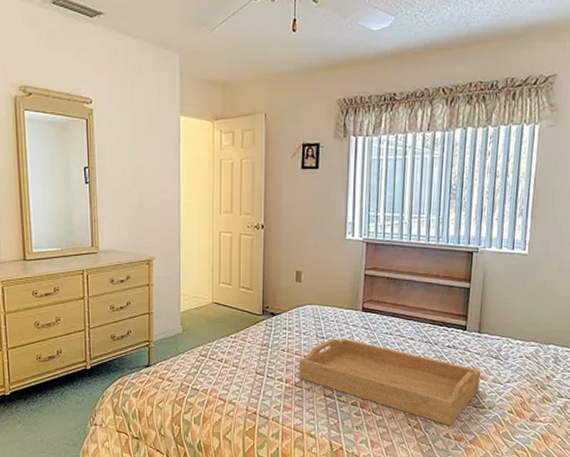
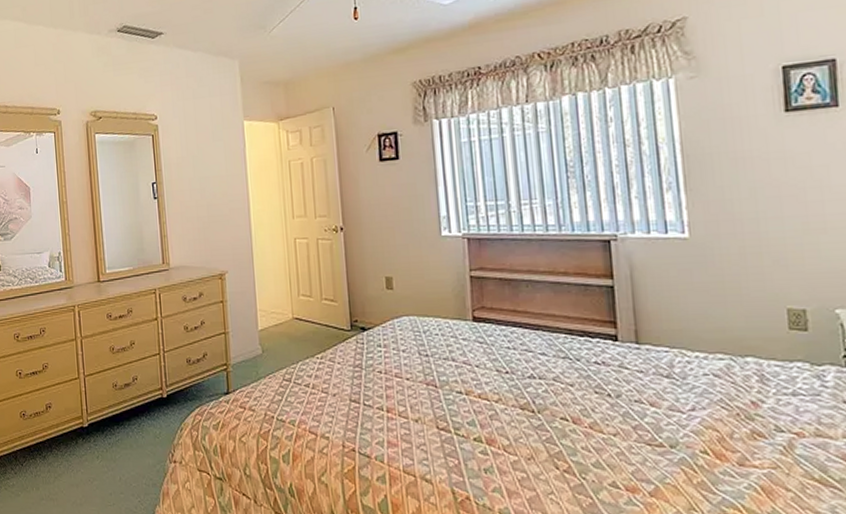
serving tray: present [299,338,481,426] -> none [401,355,651,471]

